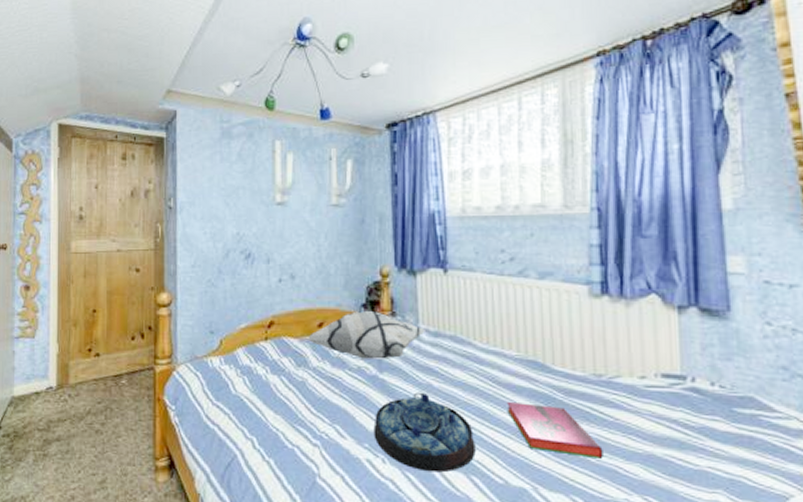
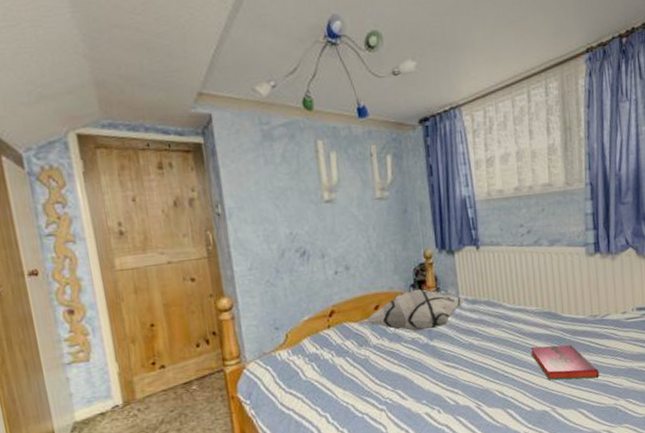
serving tray: present [373,392,476,473] -> none [429,351,509,413]

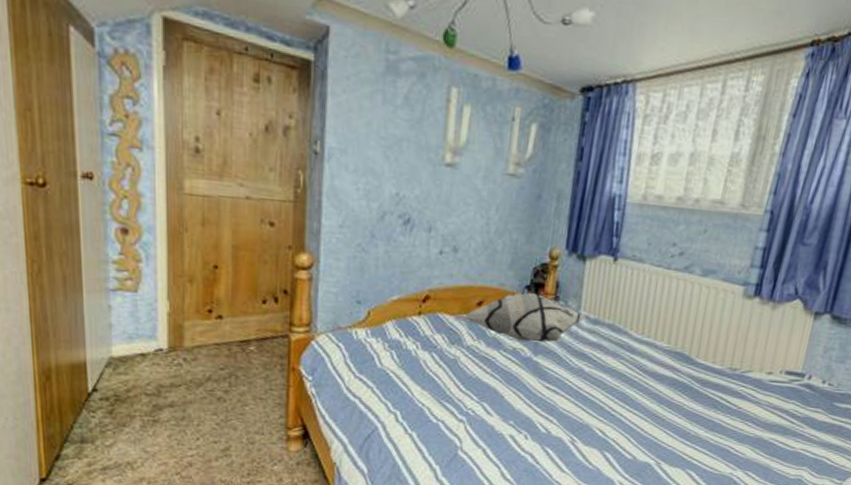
hardback book: present [530,345,599,380] -> none [647,388,722,440]

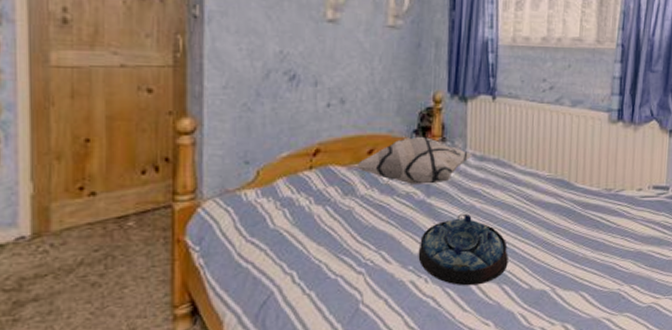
serving tray: none [520,375,614,449] -> present [418,213,508,286]

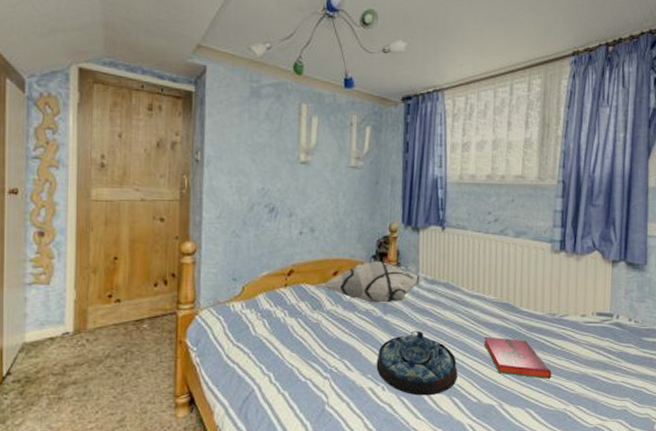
hardback book: none [536,216,606,259] -> present [483,336,552,379]

